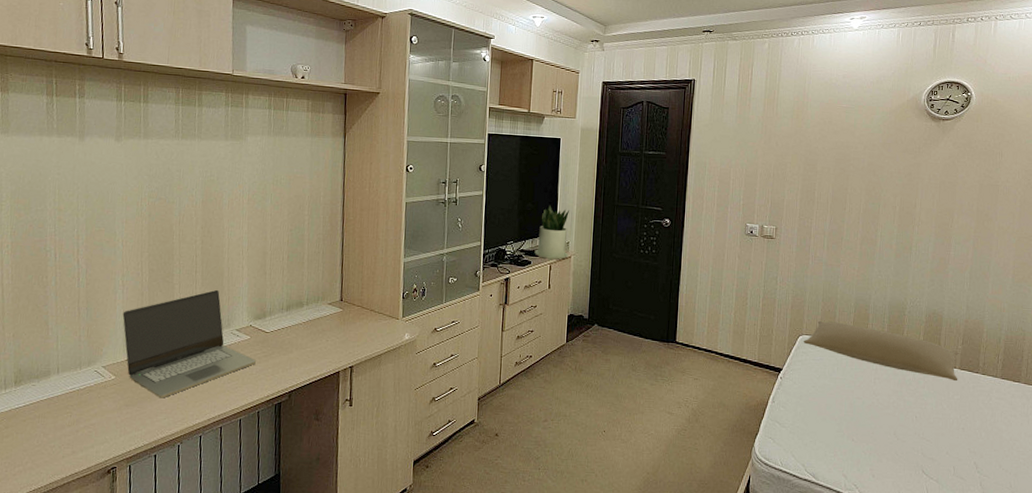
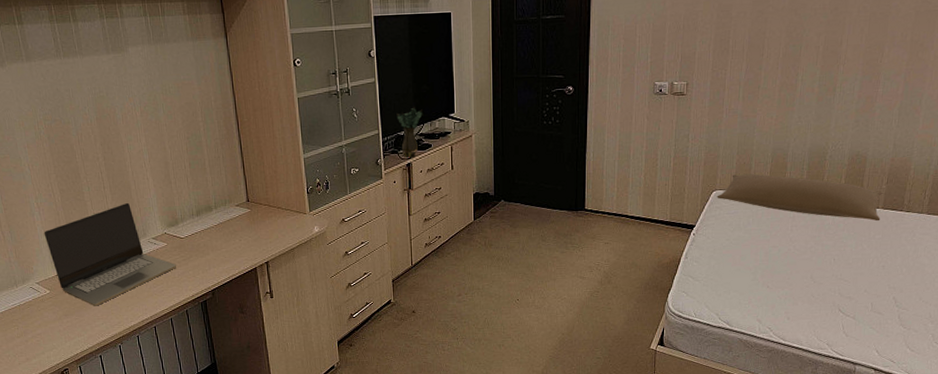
vase: none [500,223,526,272] -> present [396,107,424,157]
planter: present [534,205,570,260] -> none [434,85,469,140]

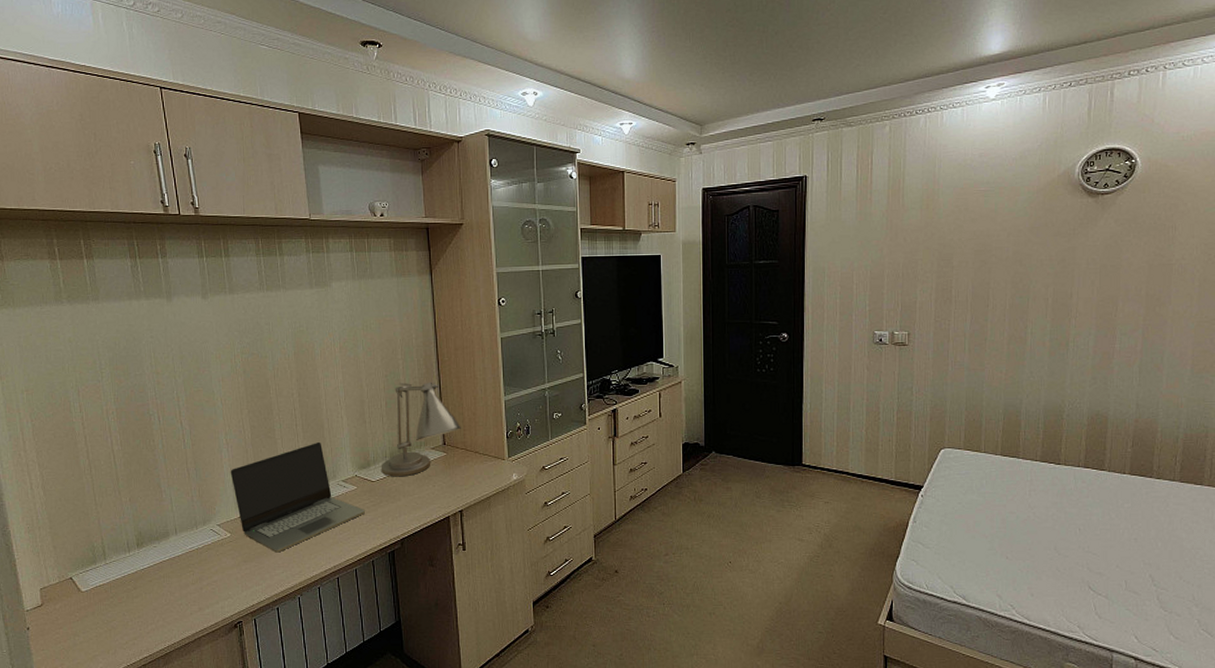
desk lamp: none [188,143,263,233] -> present [381,382,461,477]
vase: present [396,107,424,157] -> none [602,350,631,402]
pillow: present [717,174,883,221] -> none [945,432,1128,488]

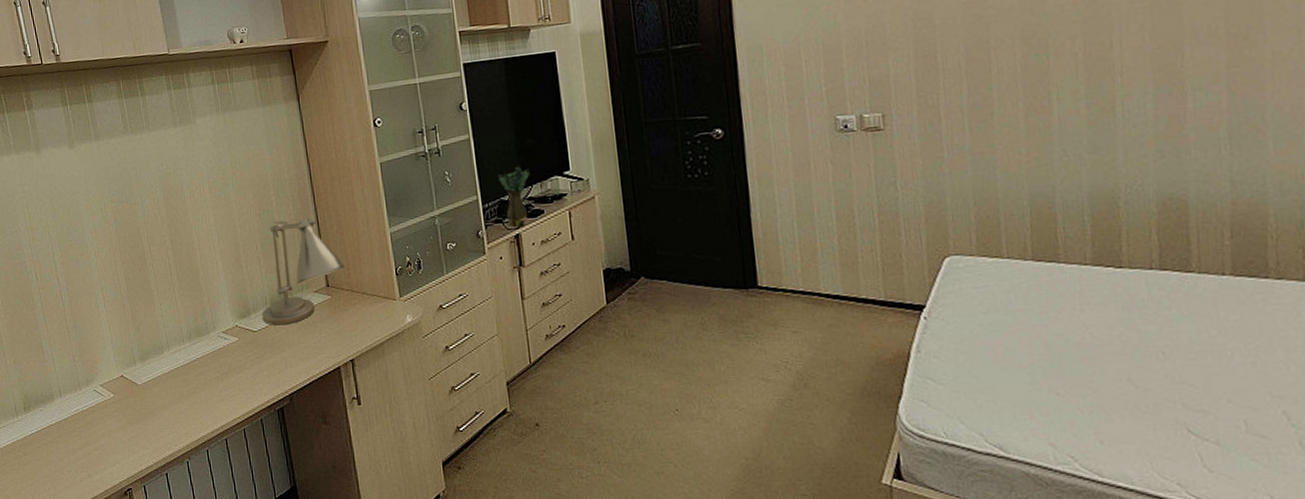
laptop: present [230,441,366,553] -> none [108,291,250,413]
vase: none [602,350,631,402] -> present [497,166,531,227]

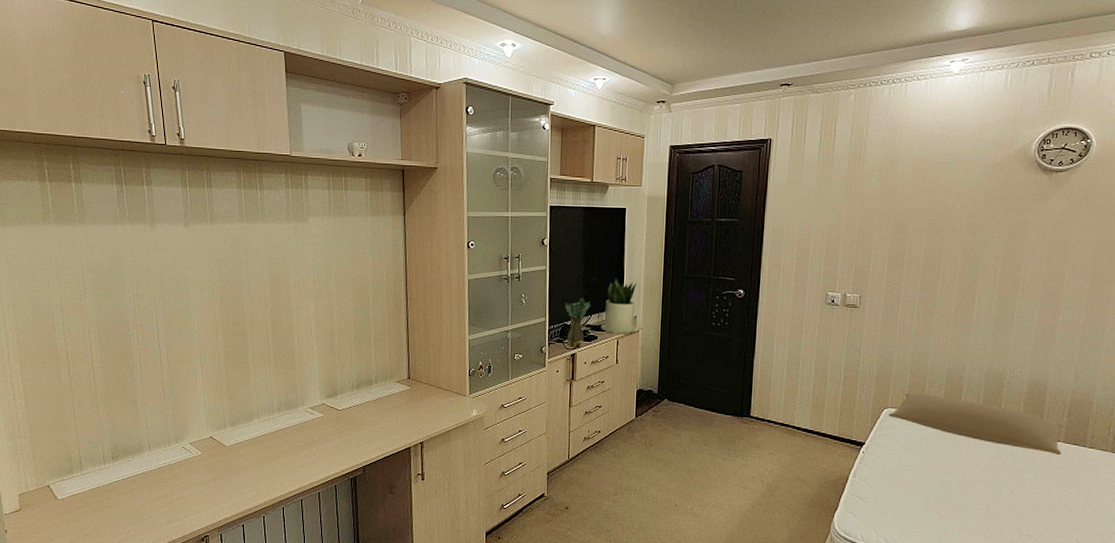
desk lamp: present [261,218,345,326] -> none [347,317,426,407]
planter: none [546,137,591,204] -> present [601,279,637,334]
pillow: none [952,231,1232,295] -> present [888,393,1064,456]

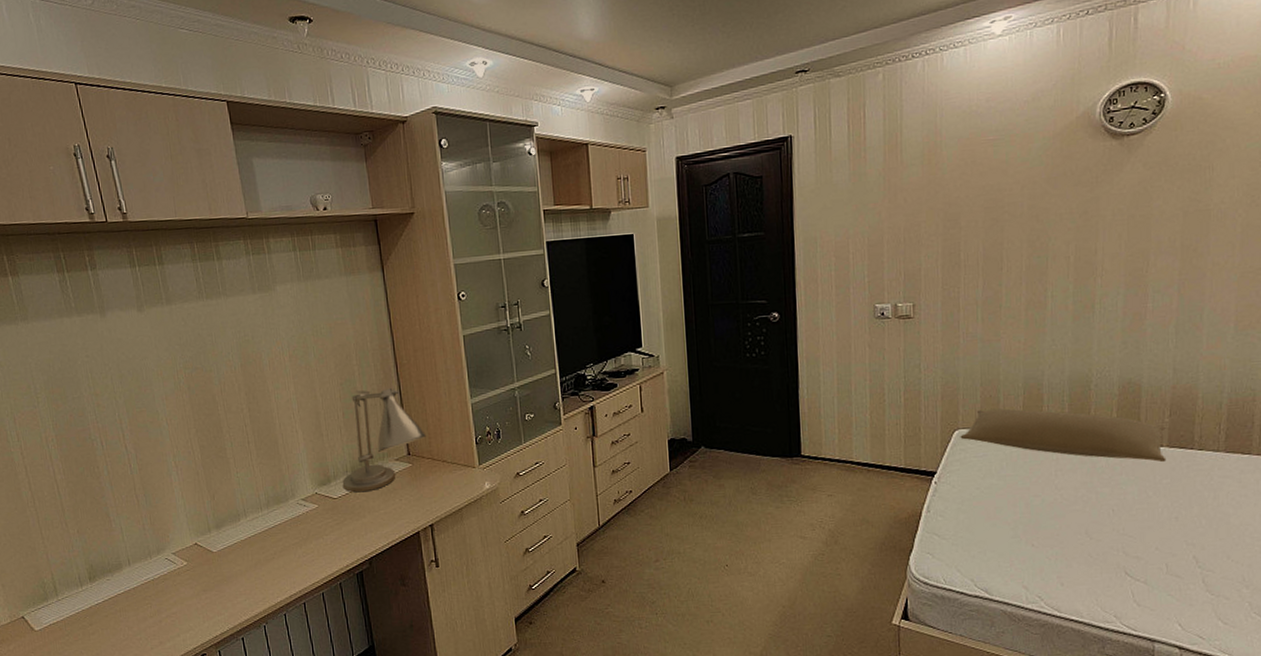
desk lamp: none [347,317,426,407] -> present [342,388,426,493]
vase: present [564,298,592,347] -> none [575,342,607,399]
planter: present [601,279,637,334] -> none [619,316,661,379]

